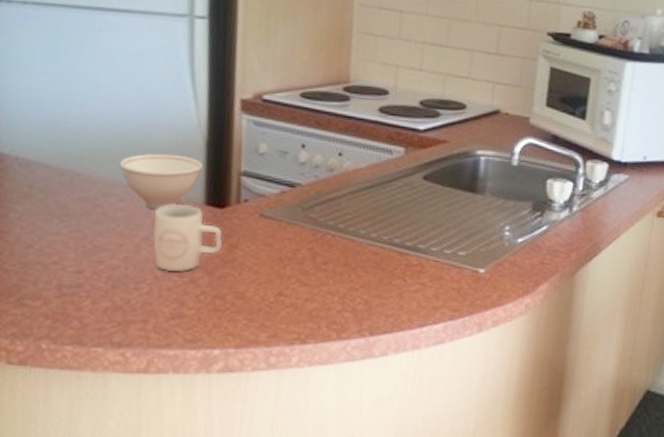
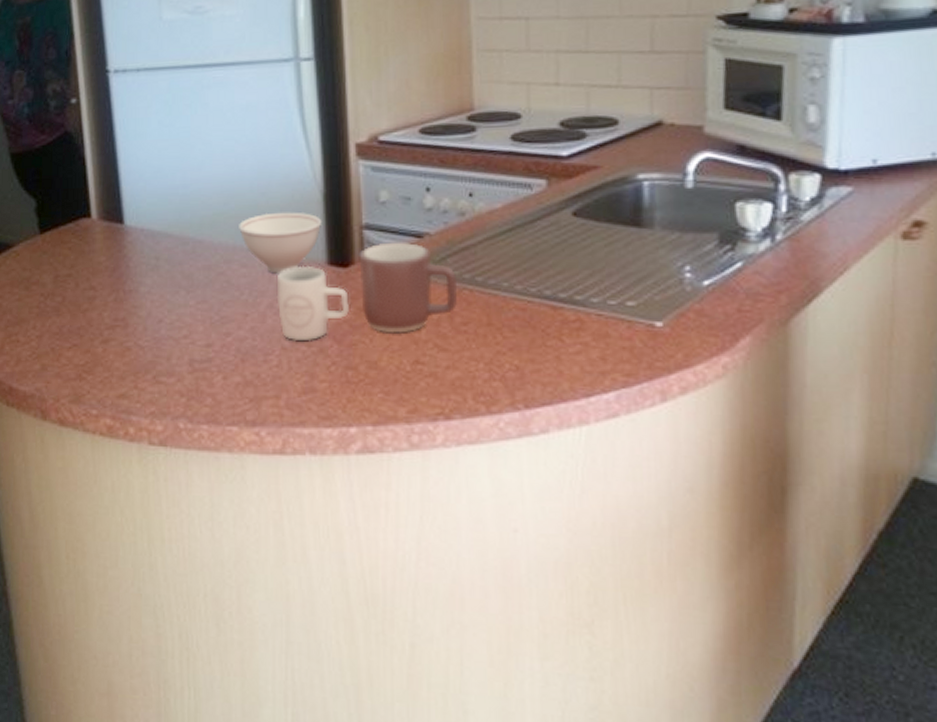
mug: none [234,189,321,269] -> present [359,242,457,333]

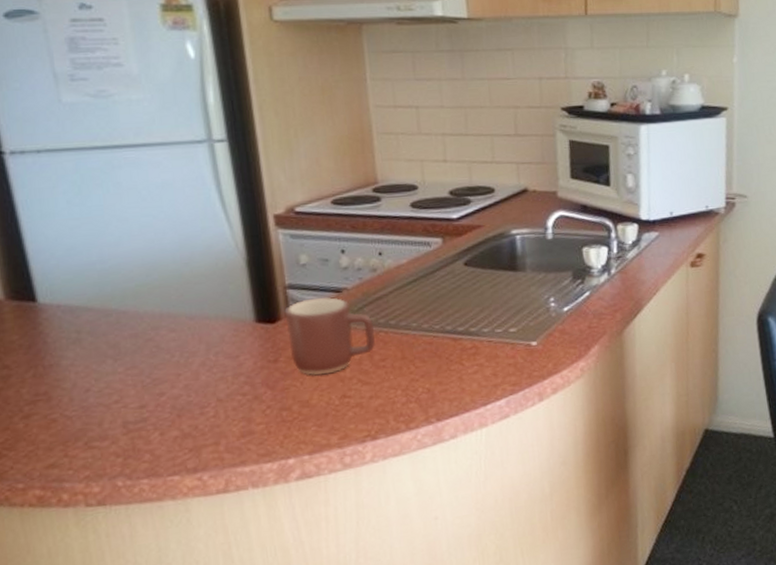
bowl: present [239,212,323,274] -> none [164,278,248,335]
mug: present [276,265,350,342] -> none [206,324,280,393]

